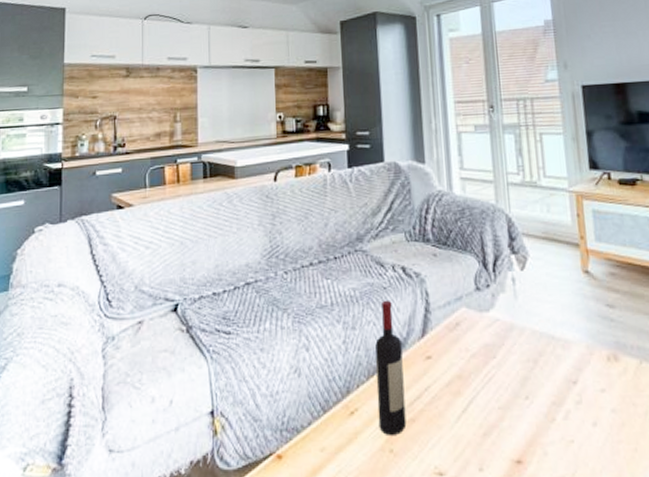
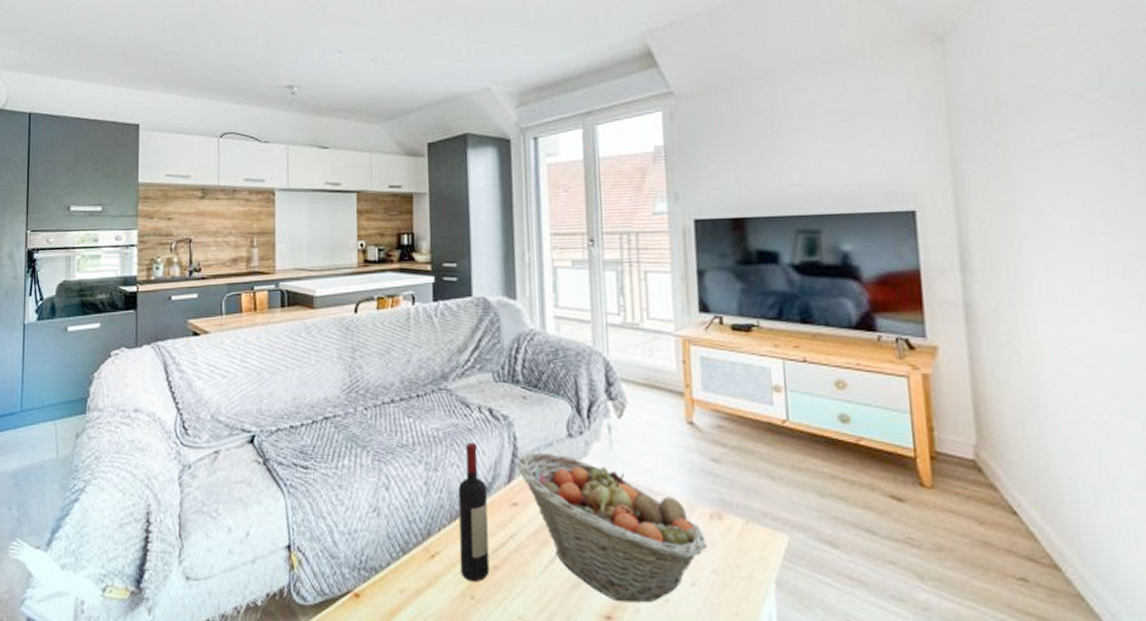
fruit basket: none [430,306,606,446] -> present [517,452,707,603]

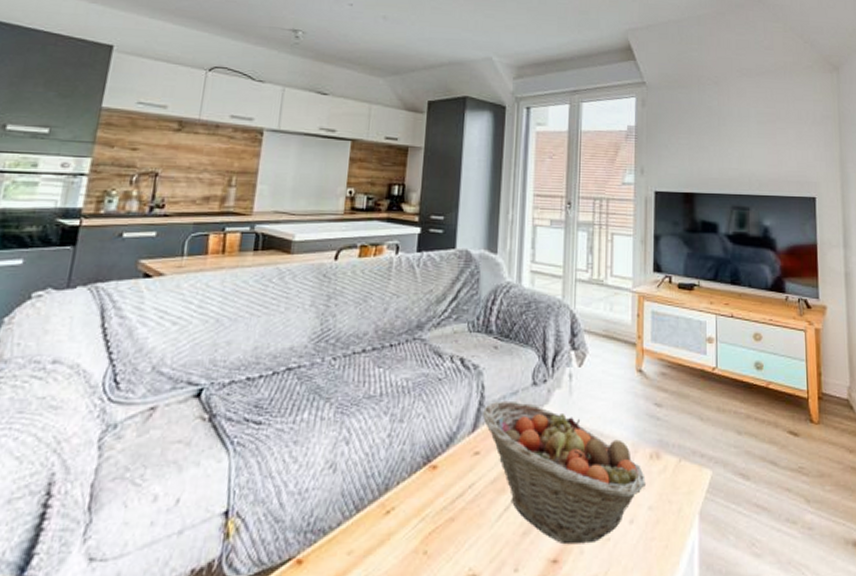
wine bottle: present [458,442,490,583] -> none [415,392,451,537]

